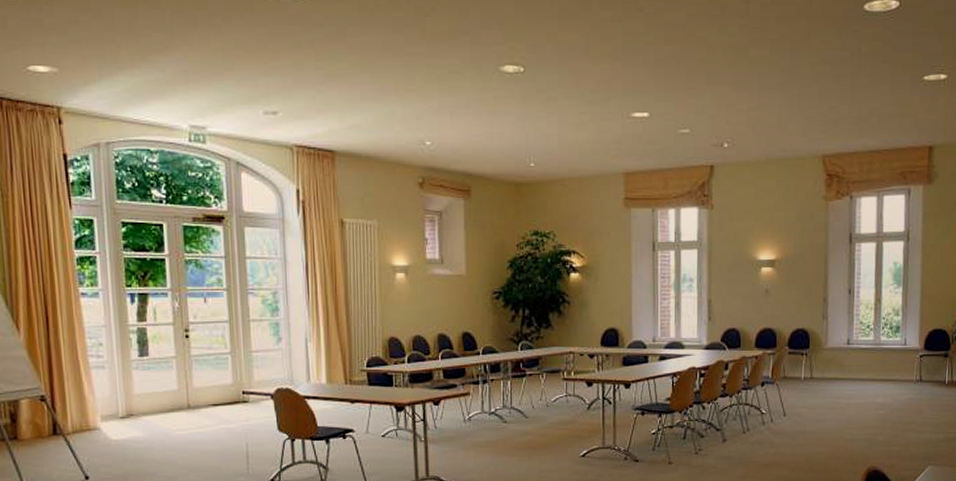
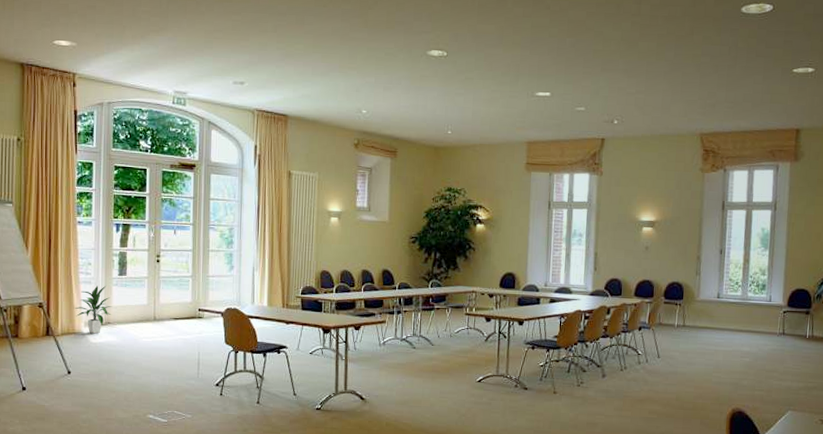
indoor plant: none [86,370,135,429] -> present [74,286,113,334]

